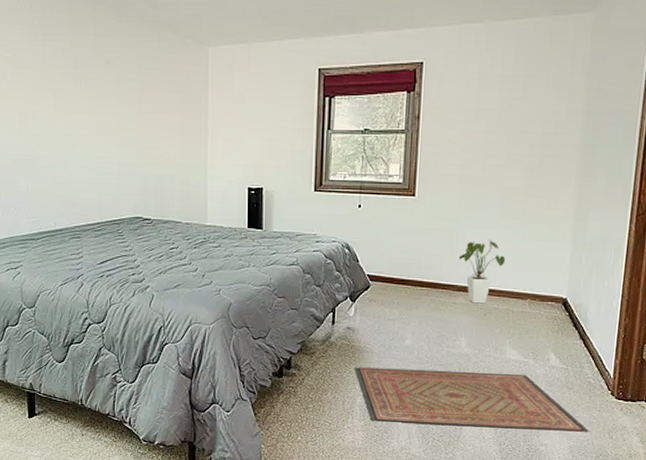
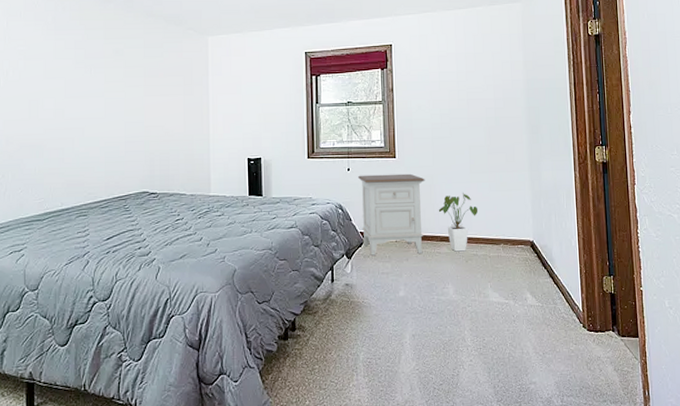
area rug: present [354,367,589,432] -> none [355,316,570,376]
nightstand: none [370,213,447,302] -> present [358,173,425,256]

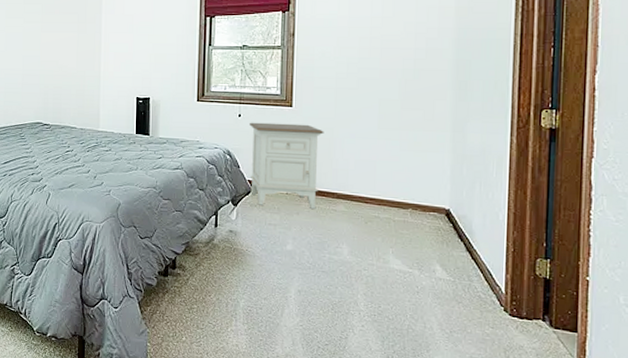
house plant: present [438,193,479,252] -> none [337,150,385,212]

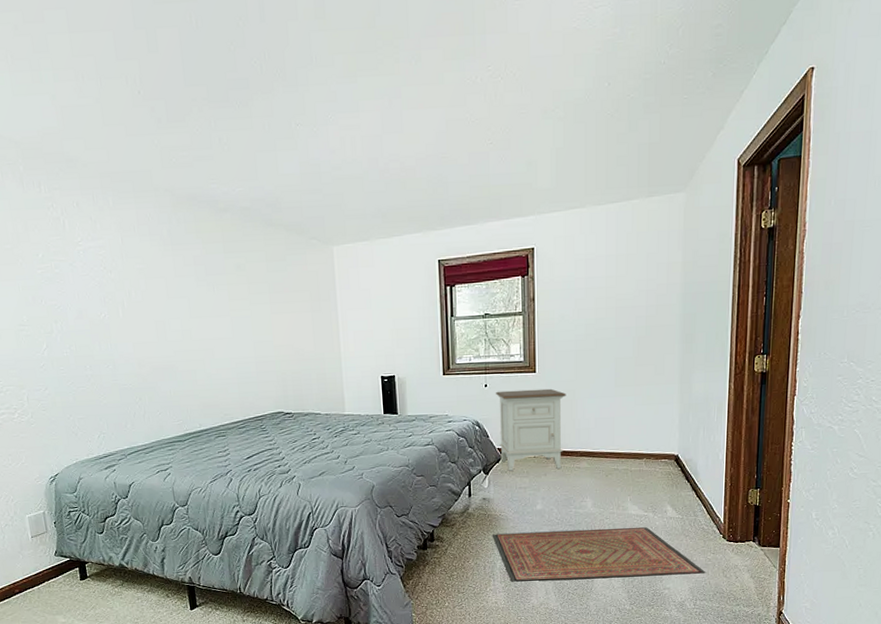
area rug: none [236,270,483,350] -> present [492,527,706,582]

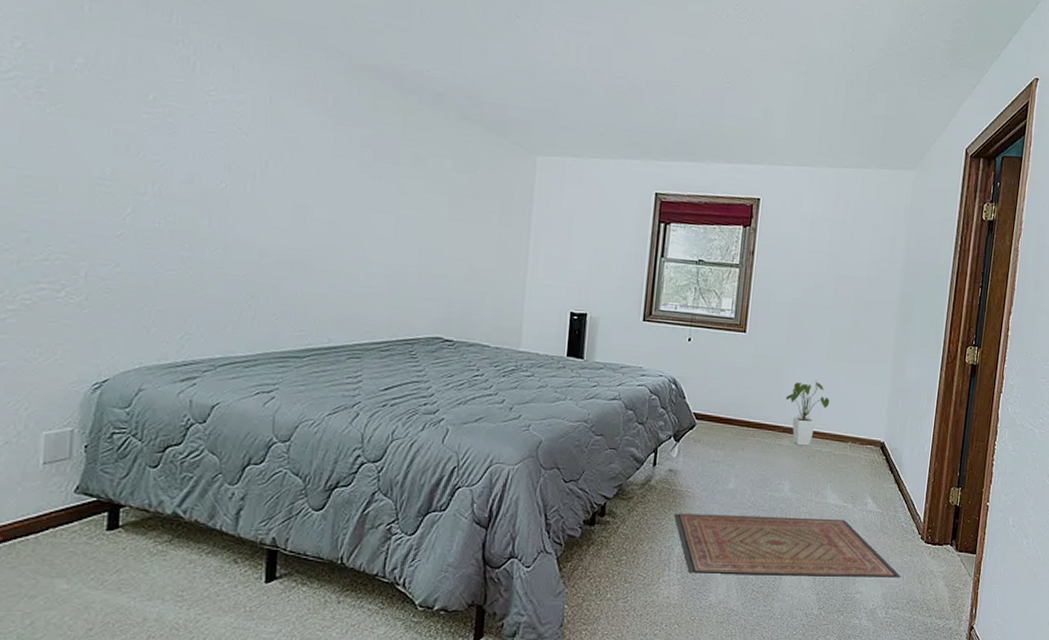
nightstand: present [496,388,567,471] -> none [696,347,776,444]
house plant: none [579,407,622,467] -> present [785,381,830,446]

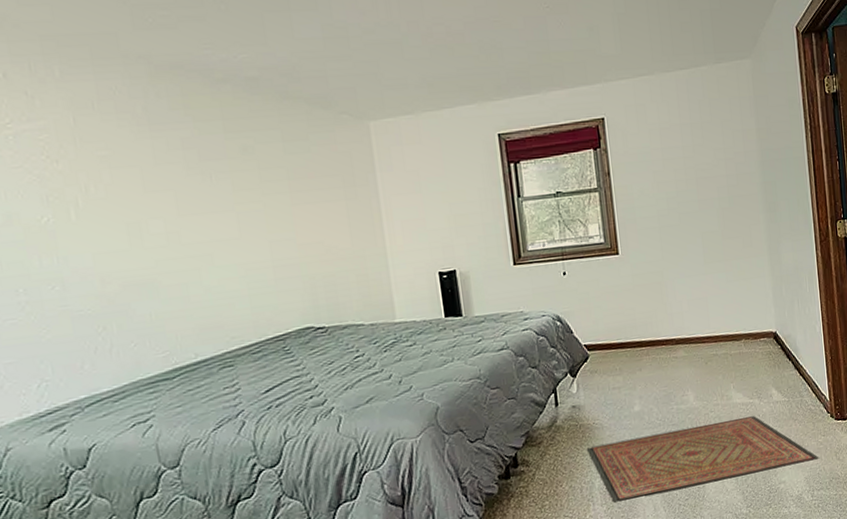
house plant: present [785,381,830,446] -> none [671,287,716,354]

